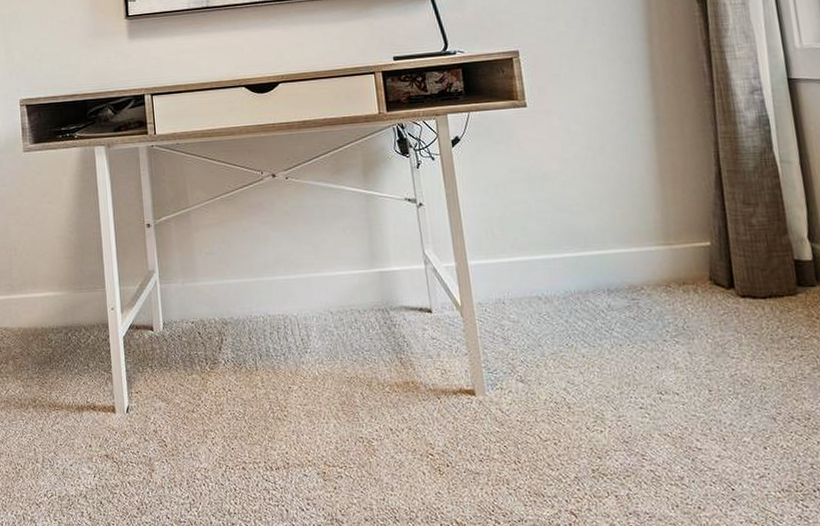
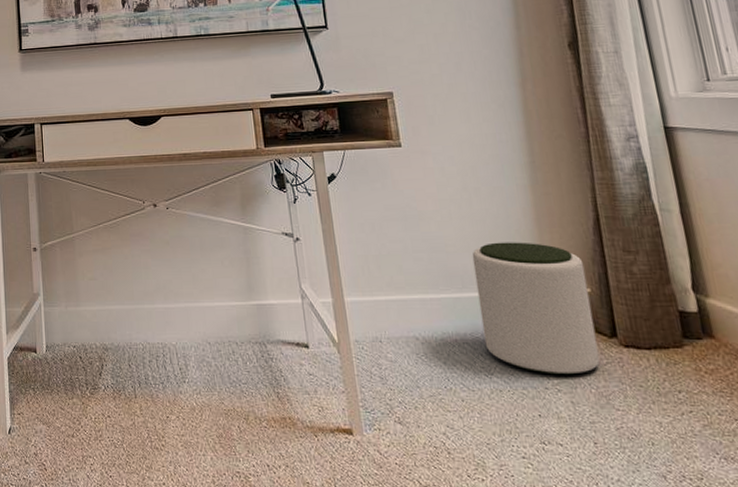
plant pot: none [595,198,718,327] -> present [472,242,600,375]

